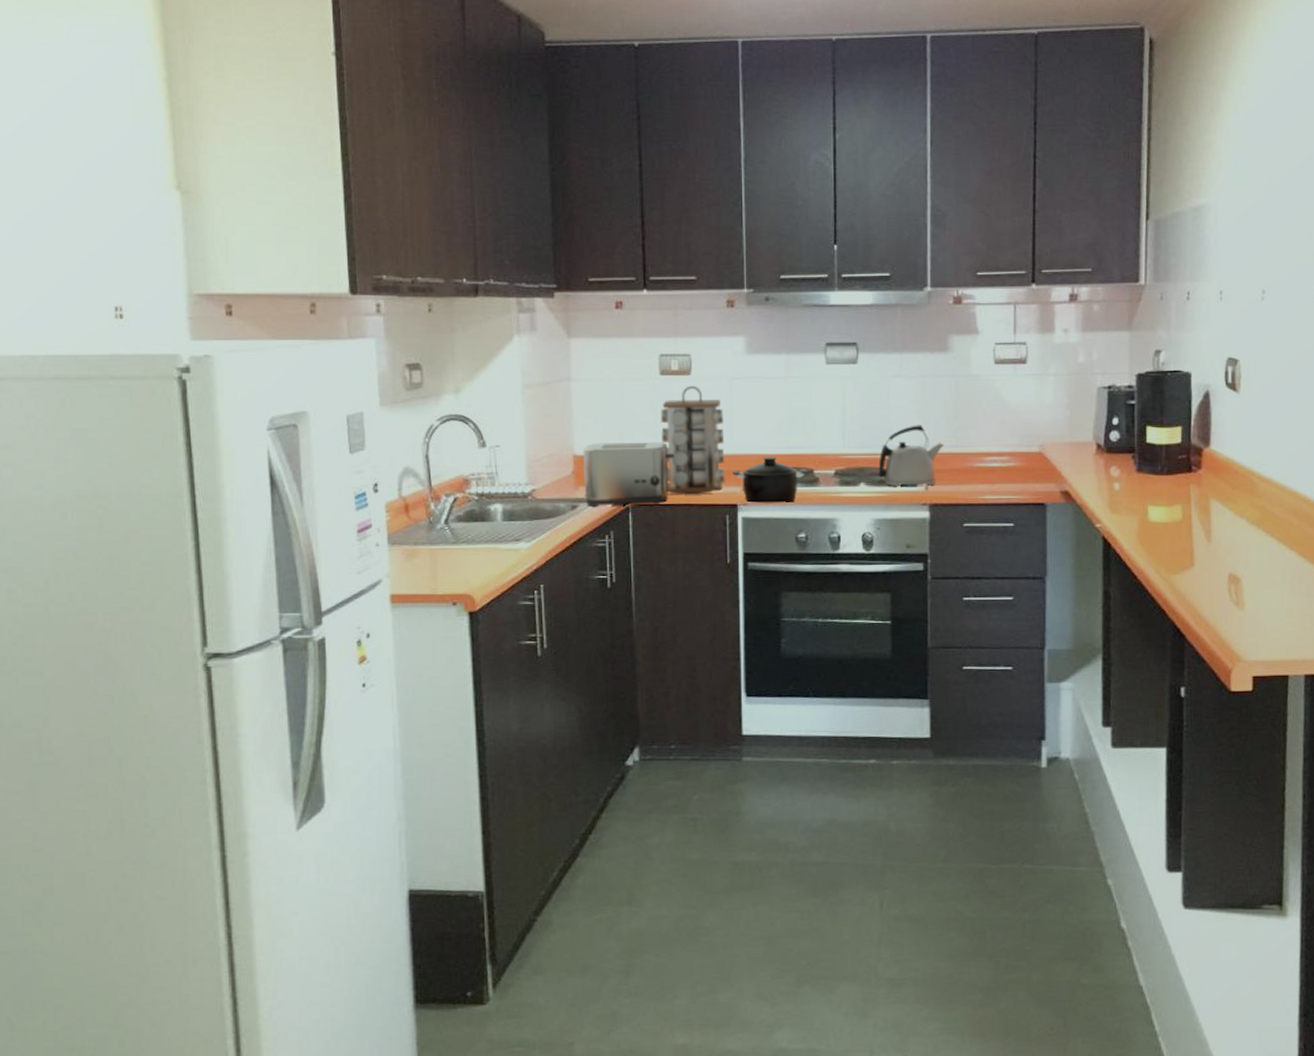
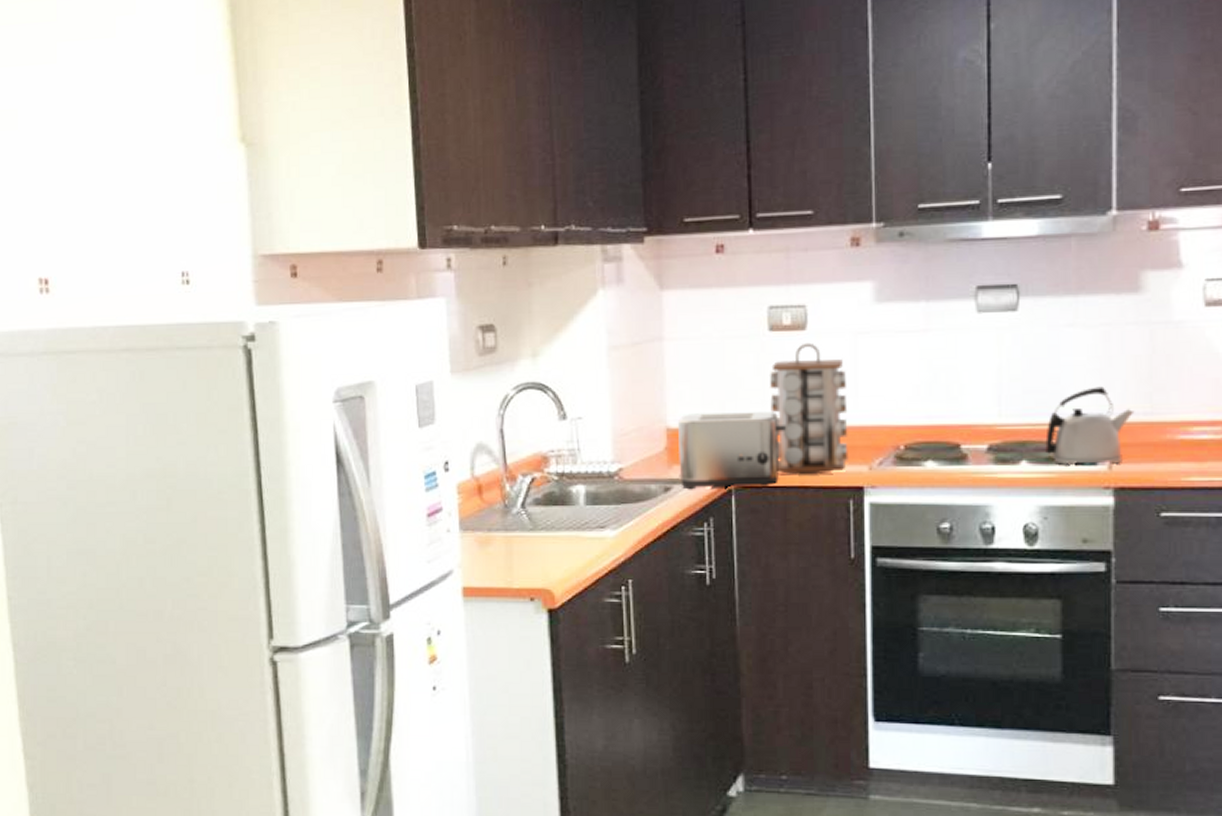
saucepan: present [732,457,808,504] -> none [857,429,953,486]

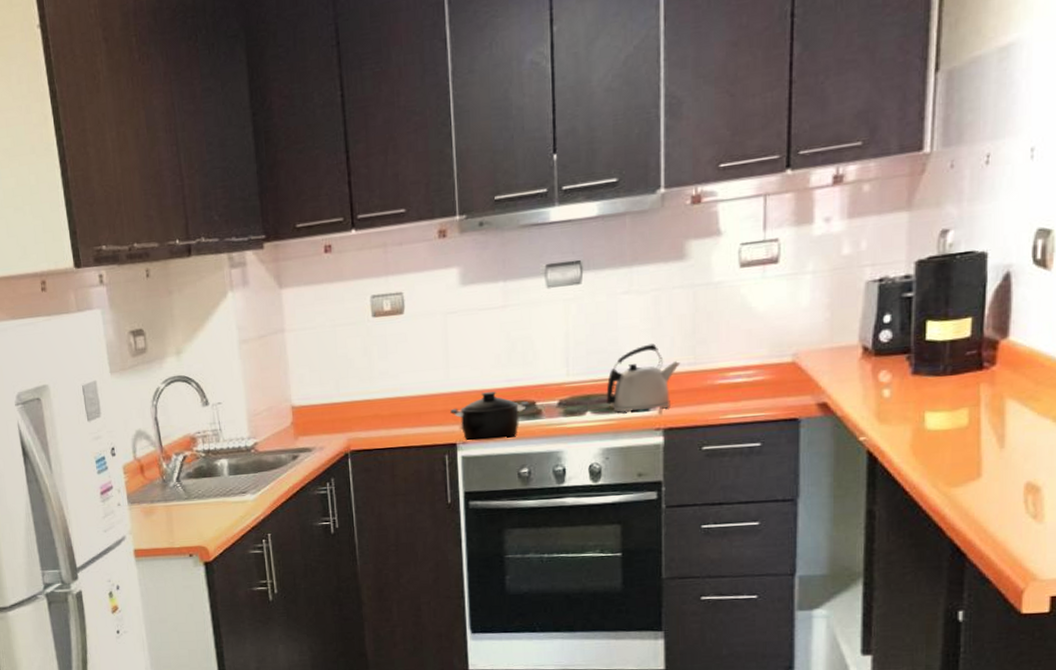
toaster: present [677,412,787,488] -> none [300,386,391,455]
spice rack: present [770,342,850,474] -> none [375,324,444,438]
saucepan: none [857,429,953,486] -> present [450,391,529,441]

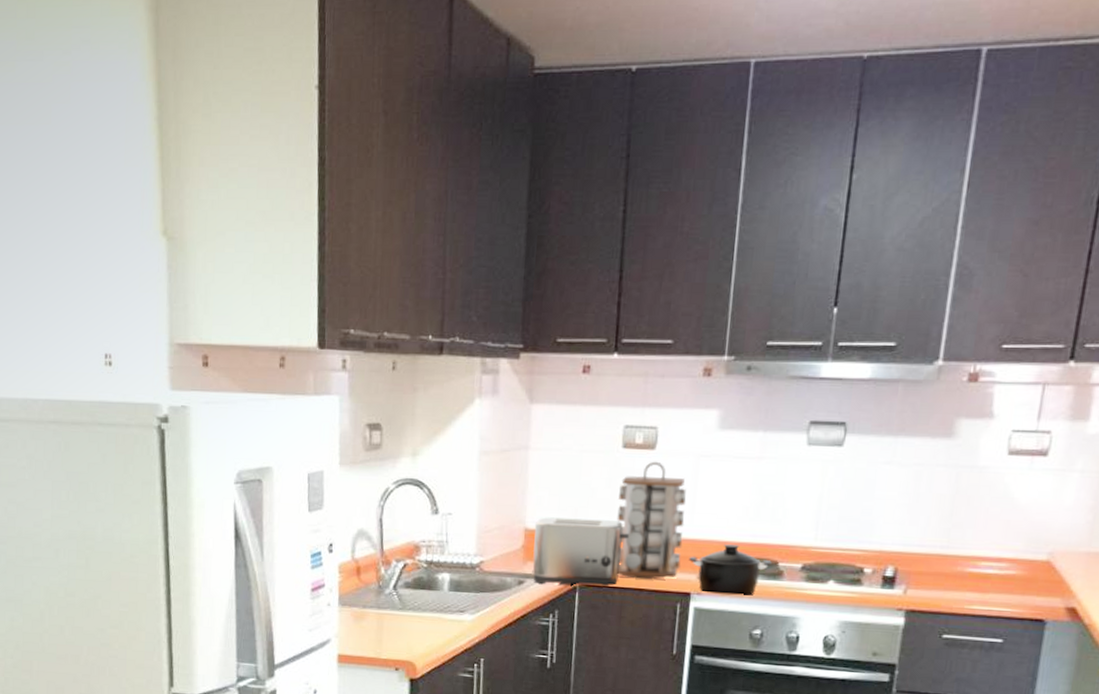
toaster: none [300,386,391,455] -> present [532,517,630,588]
spice rack: none [375,324,444,438] -> present [617,461,687,579]
kettle: present [606,344,681,413] -> none [851,520,933,590]

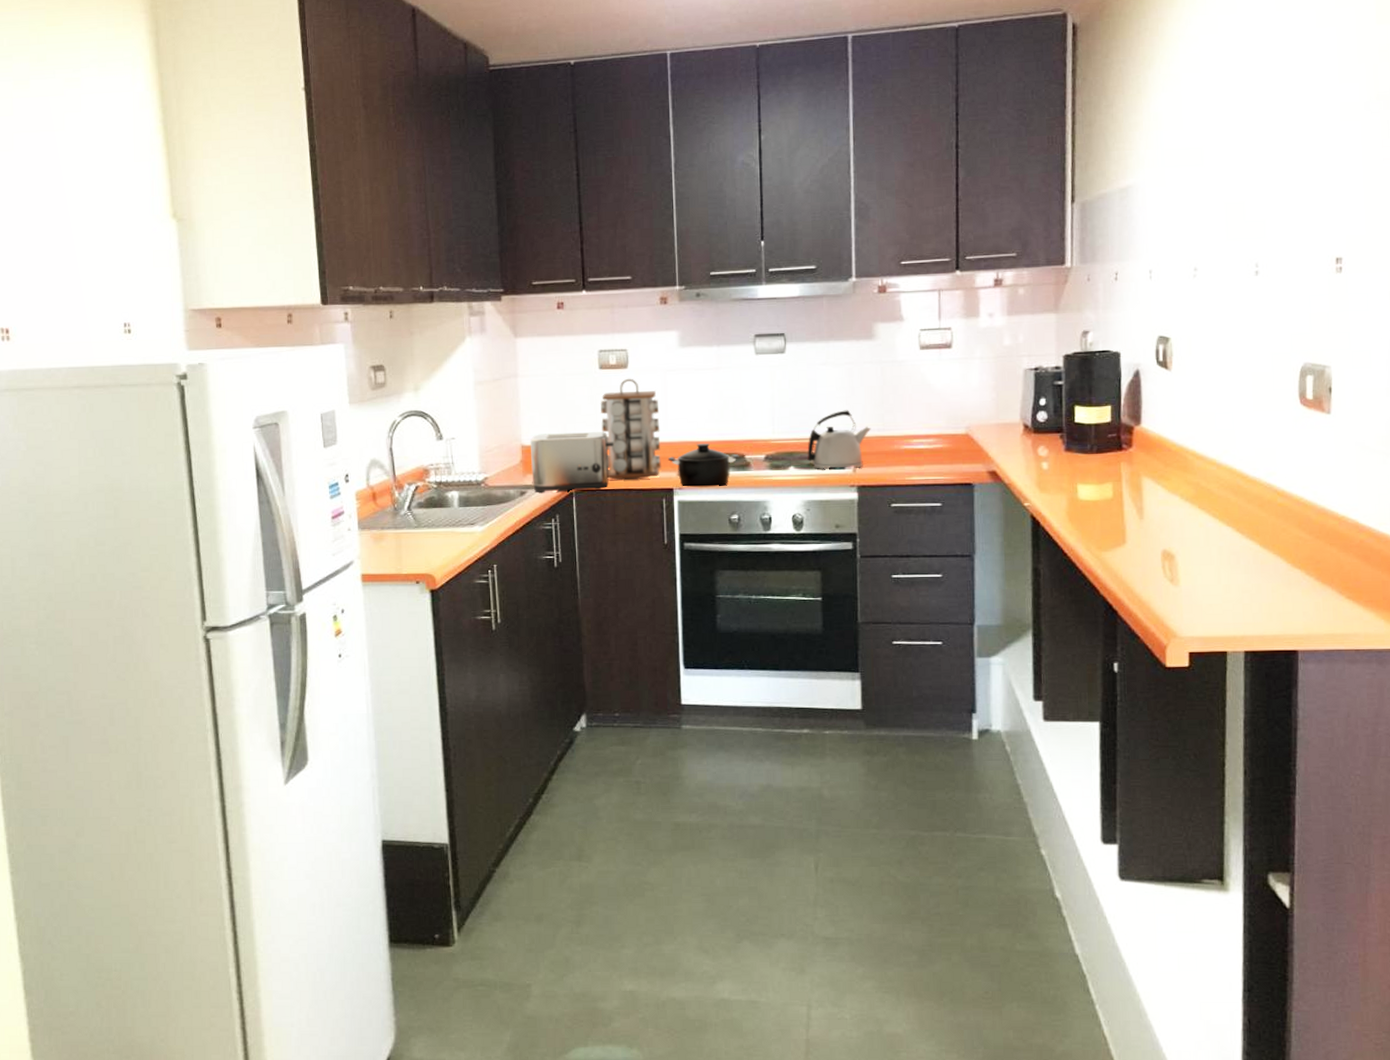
kettle: none [851,520,933,590] -> present [807,410,872,469]

